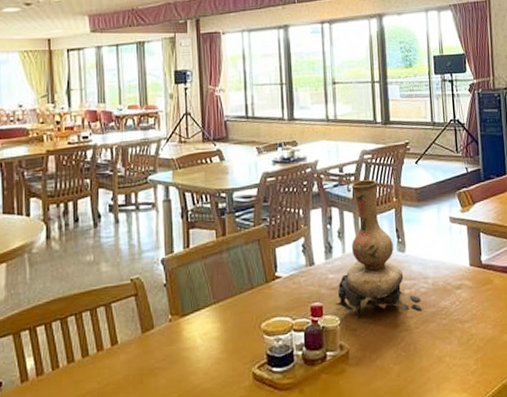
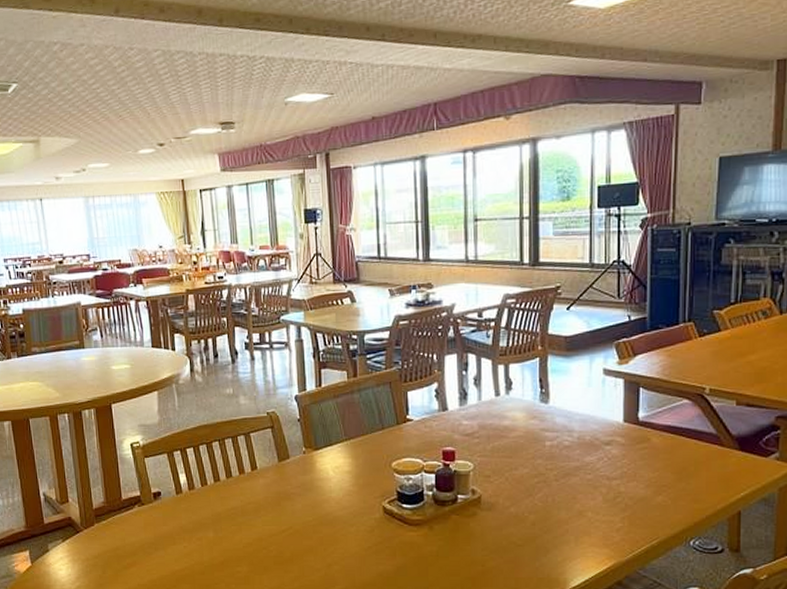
vase: present [335,180,423,320] -> none [468,326,565,467]

